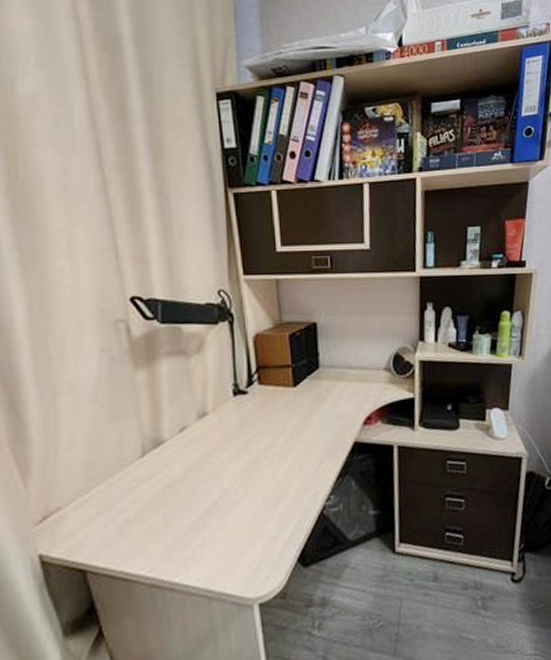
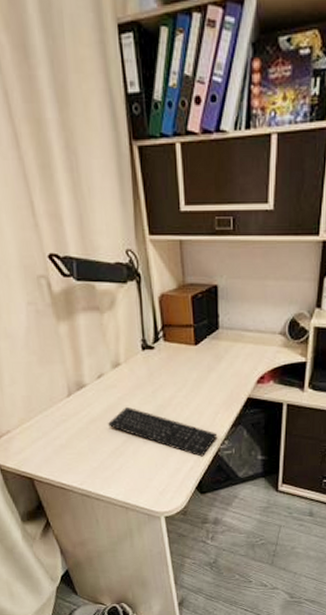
keyboard: none [190,463,322,519] -> present [108,406,218,457]

